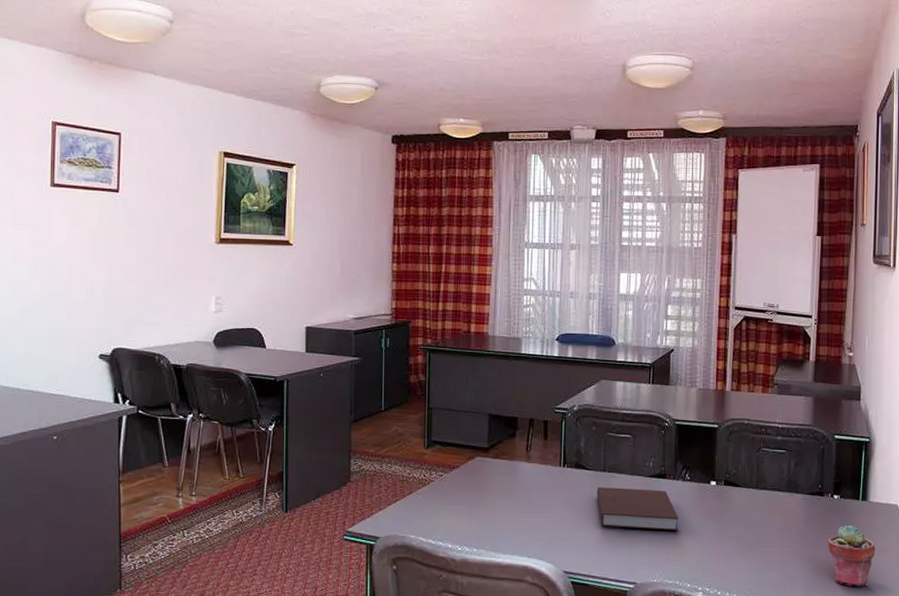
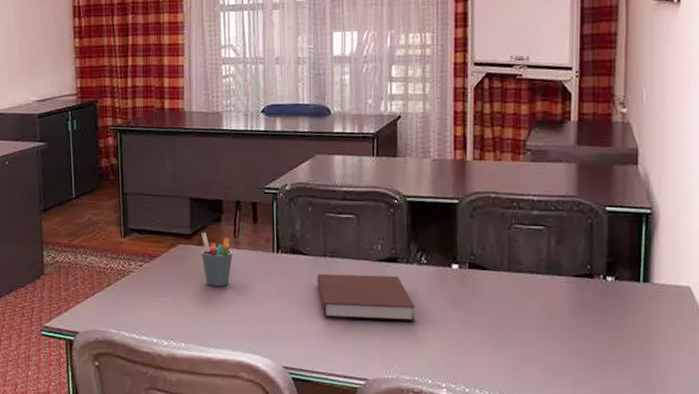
pen holder: none [496,447,524,496] -> present [201,233,233,286]
potted succulent: present [827,524,875,587] -> none [600,311,662,383]

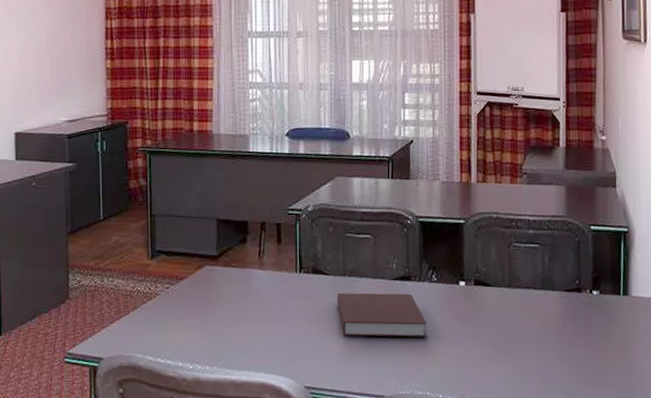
pen holder: present [201,233,233,286] -> none [227,254,258,307]

